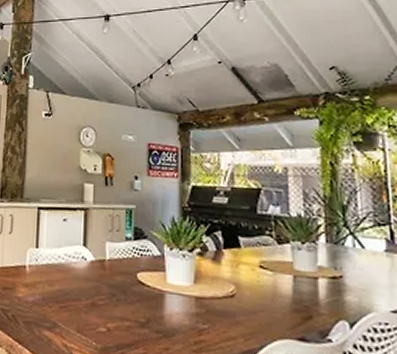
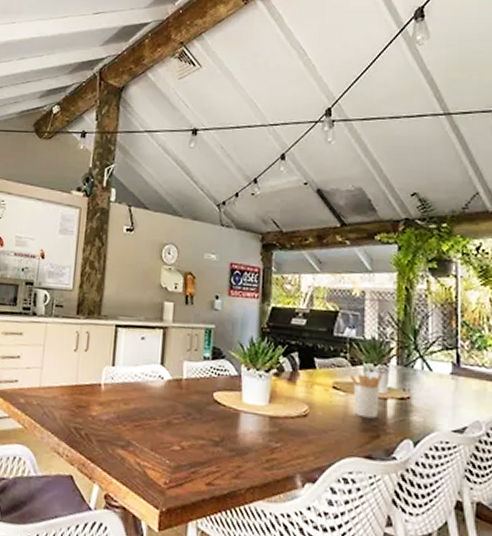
utensil holder: none [277,251,312,299] -> present [350,373,383,419]

